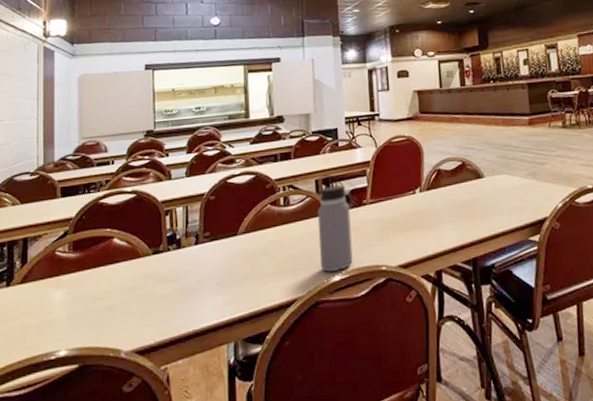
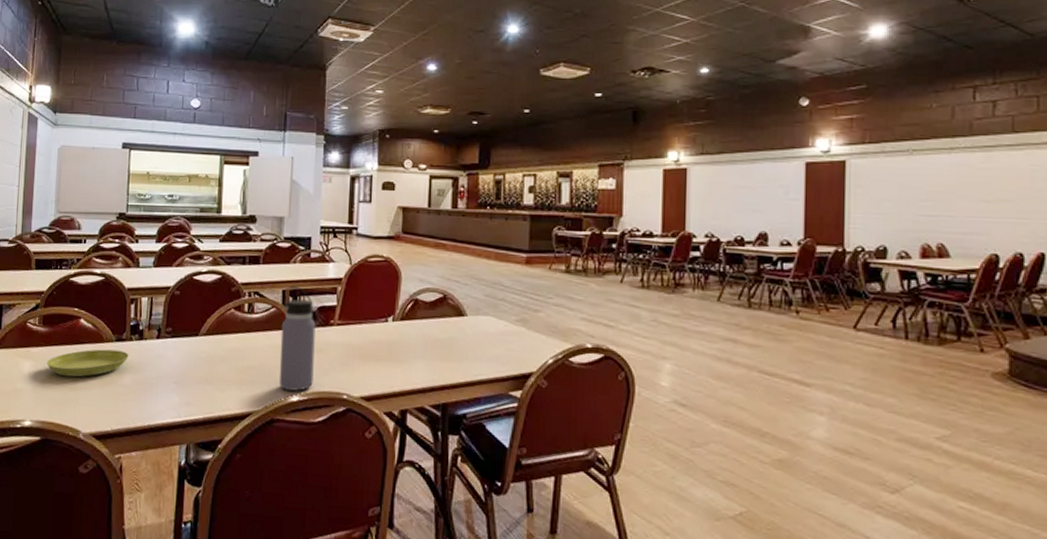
saucer: none [80,262,168,299] -> present [46,349,129,377]

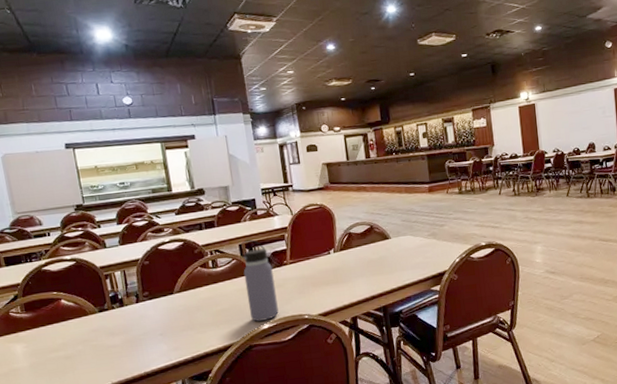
saucer: present [46,349,129,377] -> none [37,318,114,350]

